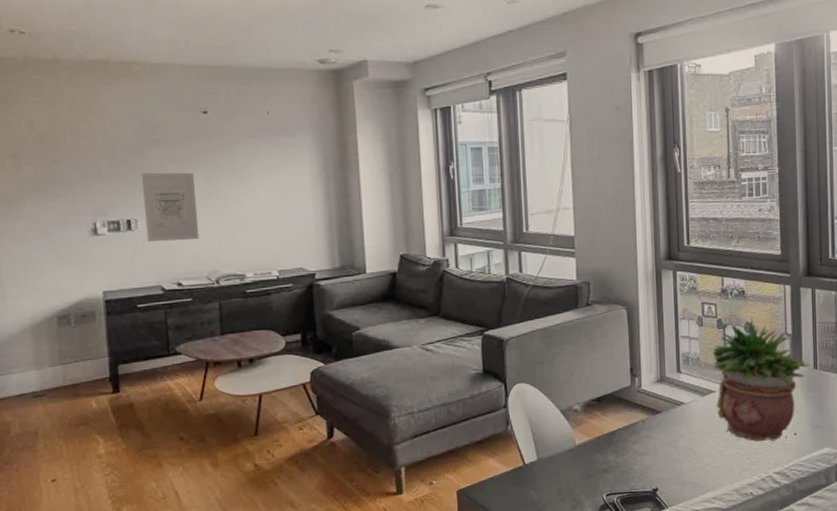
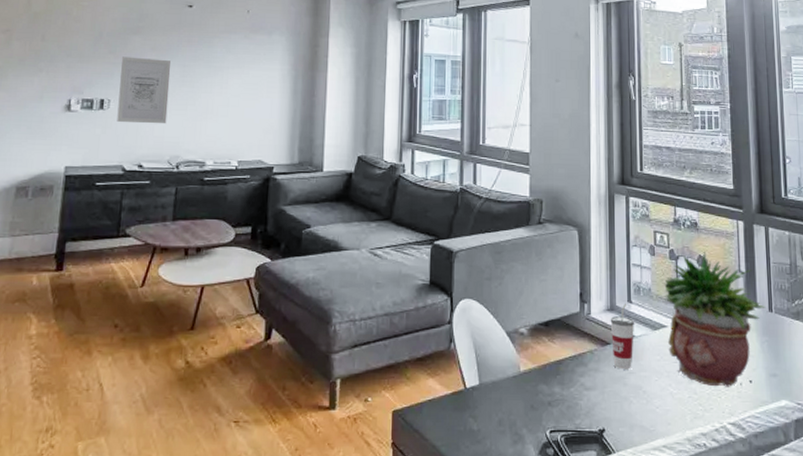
cup: none [660,373,685,435] -> present [610,303,635,370]

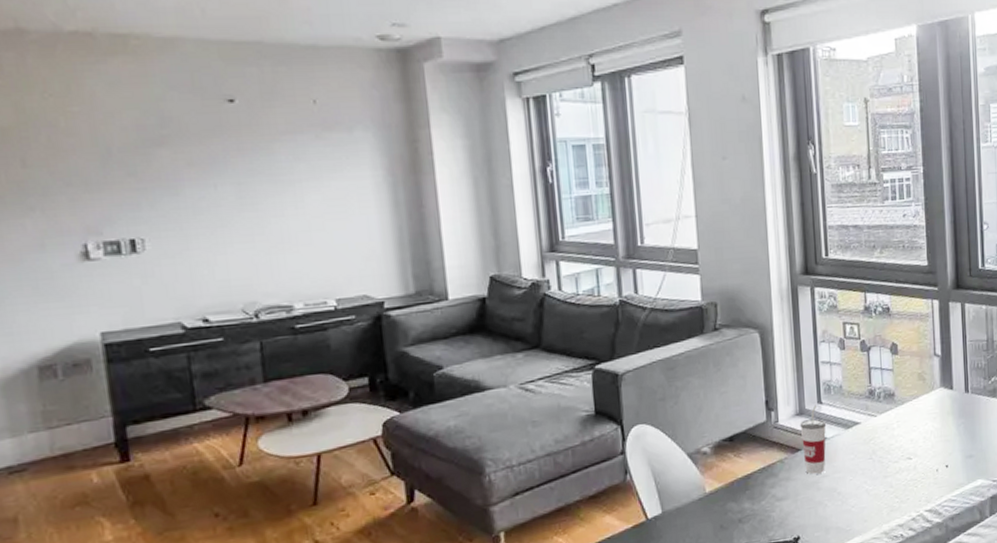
wall art: present [117,56,171,124] -> none [146,177,230,268]
potted plant: present [664,252,765,387] -> none [856,339,961,477]

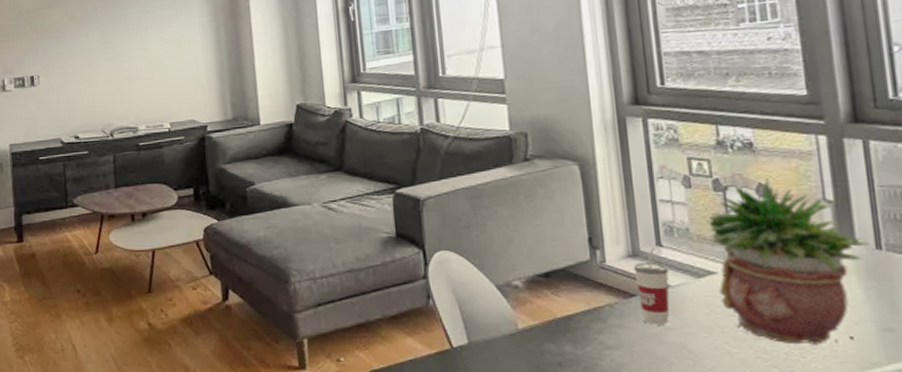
potted plant: none [856,339,961,477] -> present [708,179,869,345]

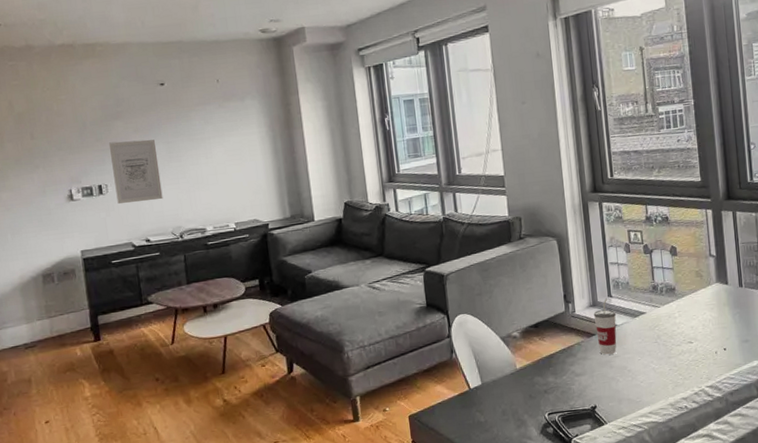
wall art: none [43,28,95,97] -> present [108,139,163,204]
potted plant: present [708,179,869,345] -> none [641,242,735,358]

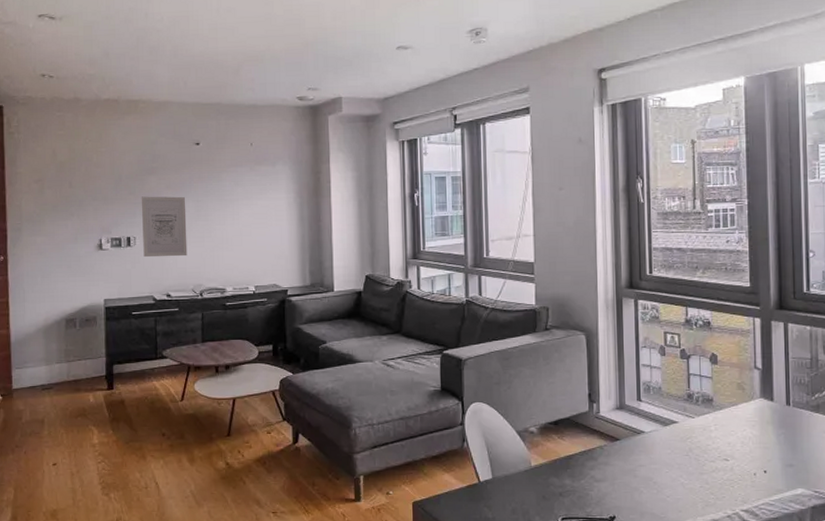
cup: present [593,298,617,355] -> none [619,402,645,463]

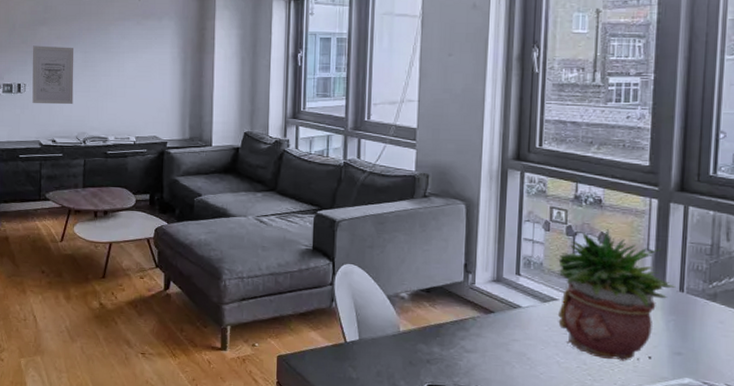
potted plant: none [675,350,782,477] -> present [557,229,675,361]

